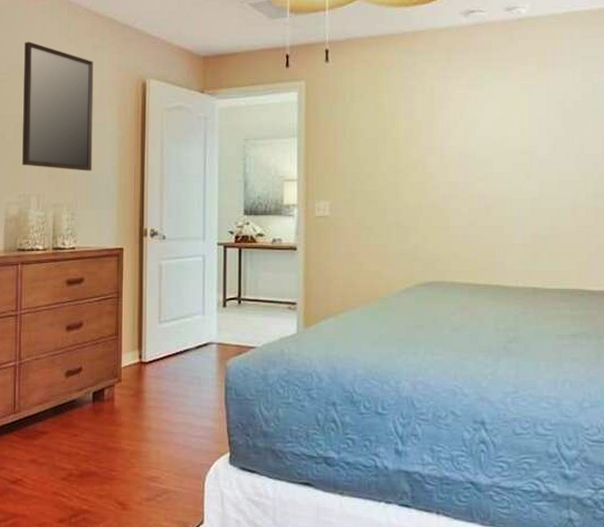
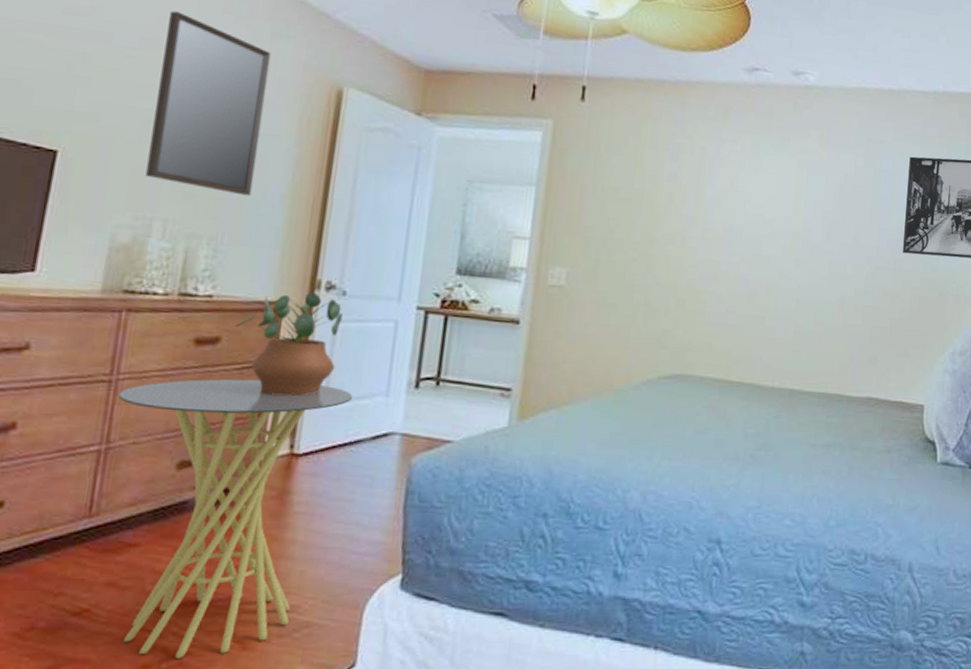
side table: none [23,308,178,515] -> present [119,379,352,658]
potted plant: none [92,240,164,318] -> present [235,293,342,396]

